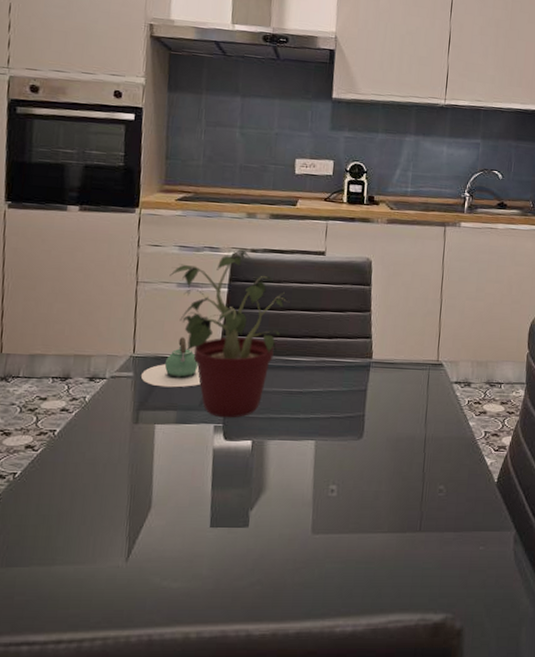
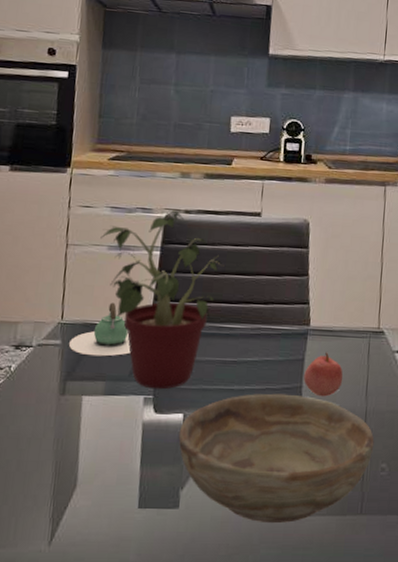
bowl: none [247,421,433,540] -> present [178,393,374,524]
apple: none [366,383,404,425] -> present [304,352,343,397]

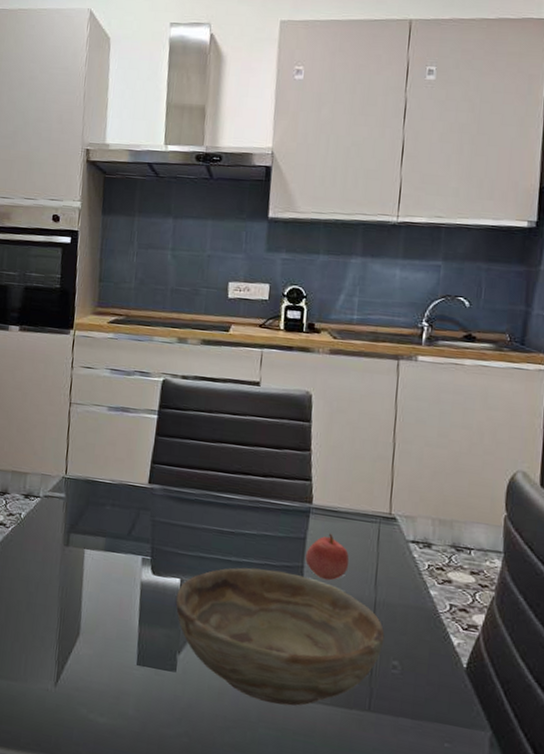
teapot: present [68,302,131,357] -> none [72,462,130,514]
potted plant: present [100,210,222,390] -> none [101,375,219,552]

